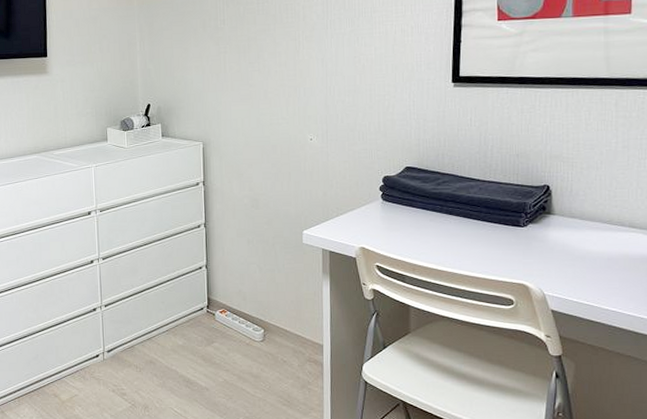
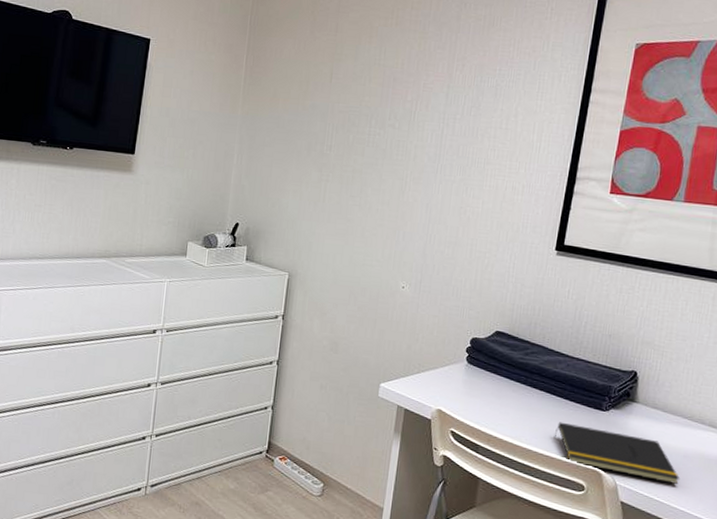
notepad: none [476,243,608,287] -> present [554,422,681,484]

